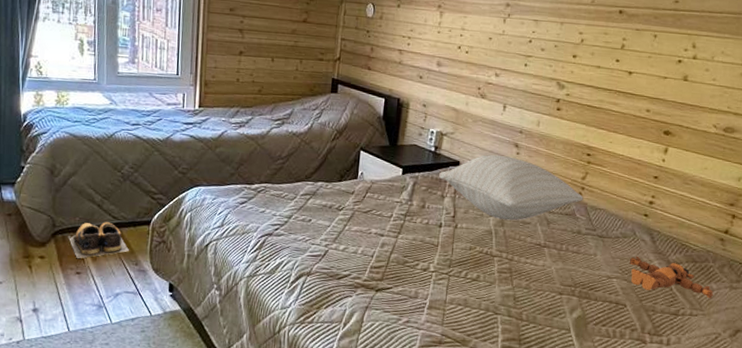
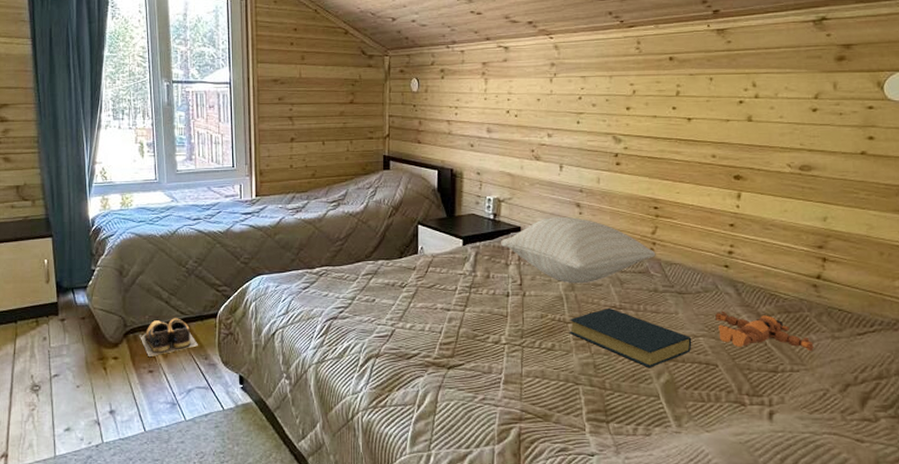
hardback book: none [494,245,606,303] -> present [569,308,692,367]

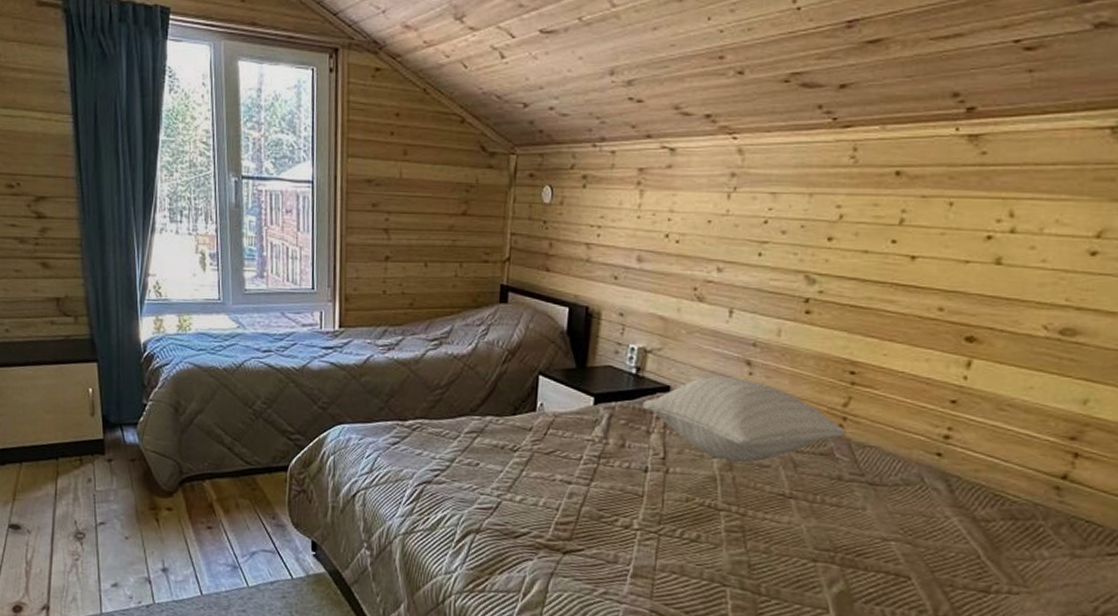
shoes: present [140,318,199,356] -> none [197,467,266,511]
hardback book: present [569,308,692,367] -> none [720,496,880,573]
teddy bear: present [715,310,814,352] -> none [915,510,1044,571]

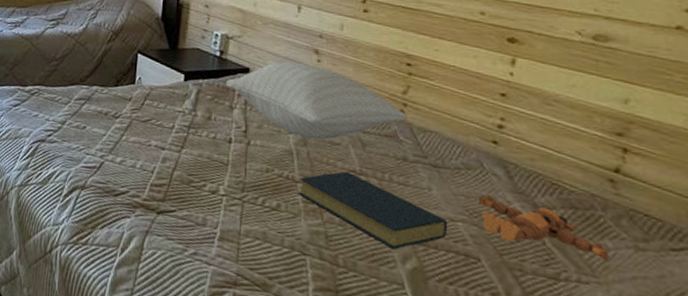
hardback book: none [720,496,880,573] -> present [298,172,448,249]
teddy bear: none [915,510,1044,571] -> present [479,194,610,262]

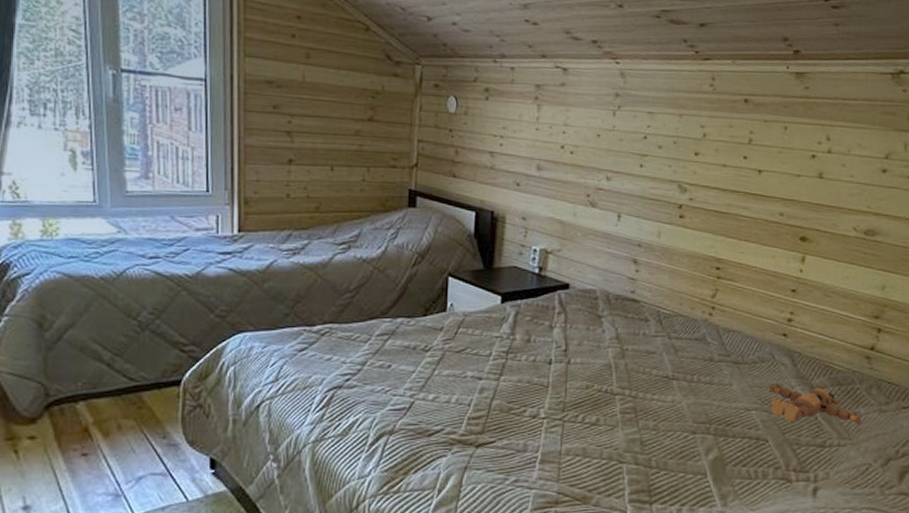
pillow: present [226,61,407,140] -> none [546,273,714,351]
hardback book: present [298,172,448,249] -> none [616,379,744,443]

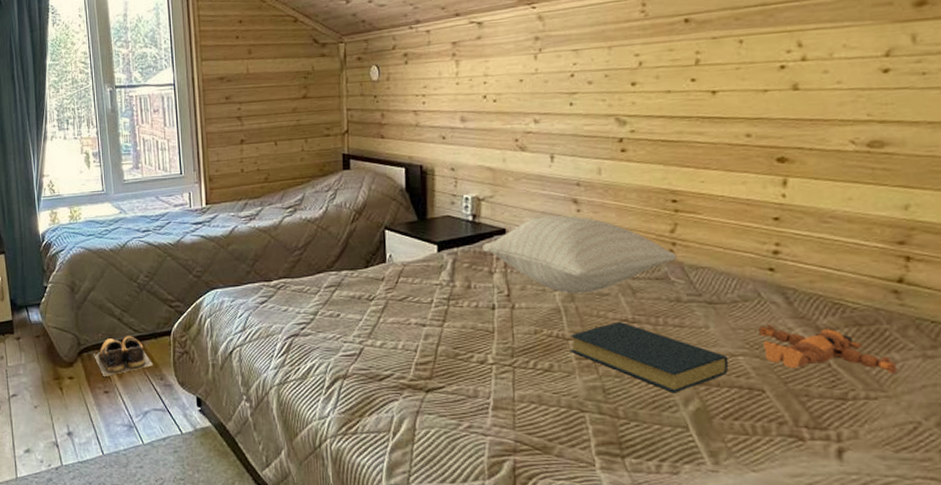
shoes: none [69,385,155,435] -> present [94,336,154,376]
pillow: none [546,273,714,351] -> present [483,215,677,294]
hardback book: none [616,379,744,443] -> present [570,322,729,392]

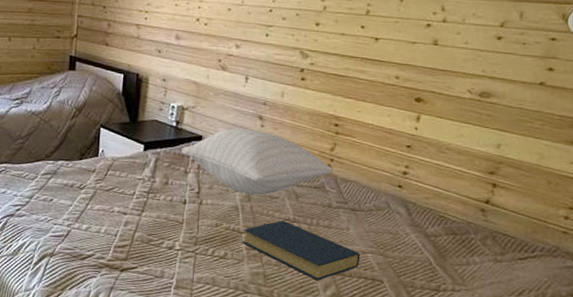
teddy bear: present [758,323,898,375] -> none [385,229,476,273]

